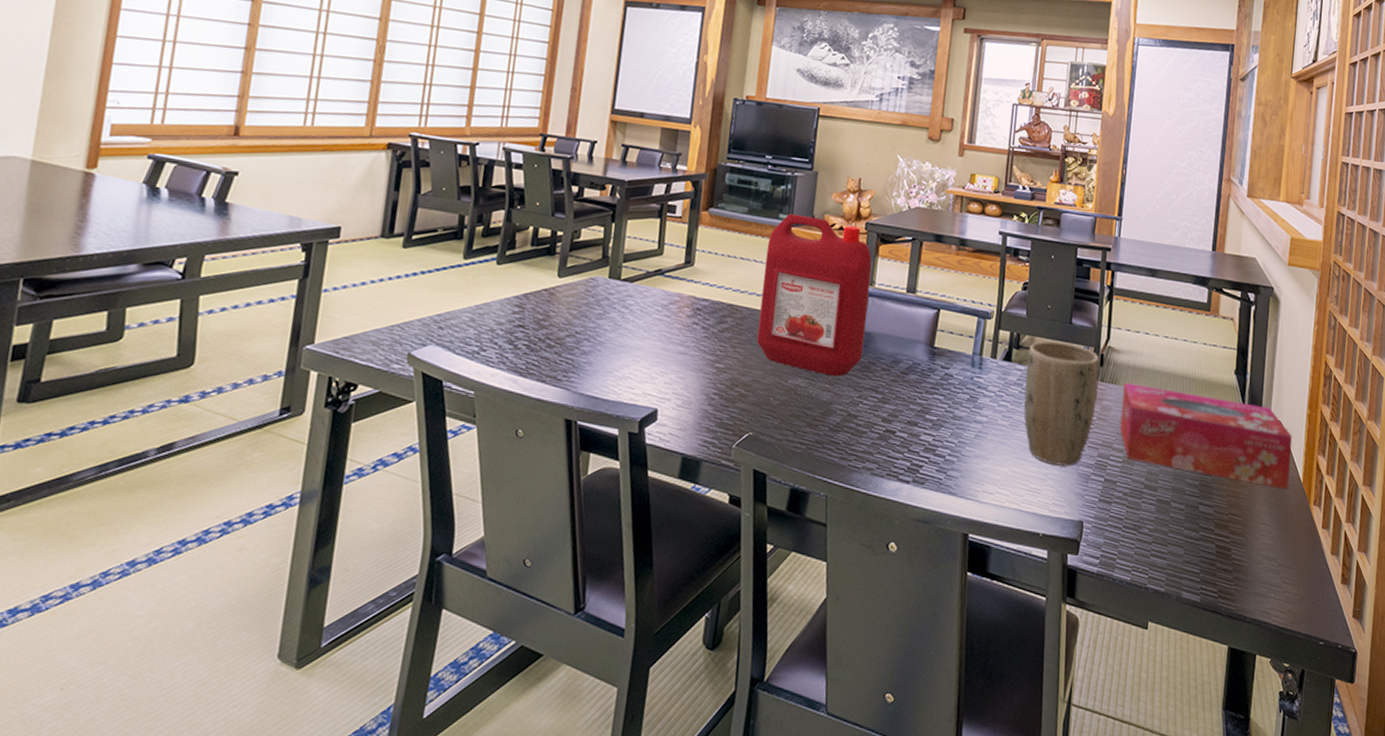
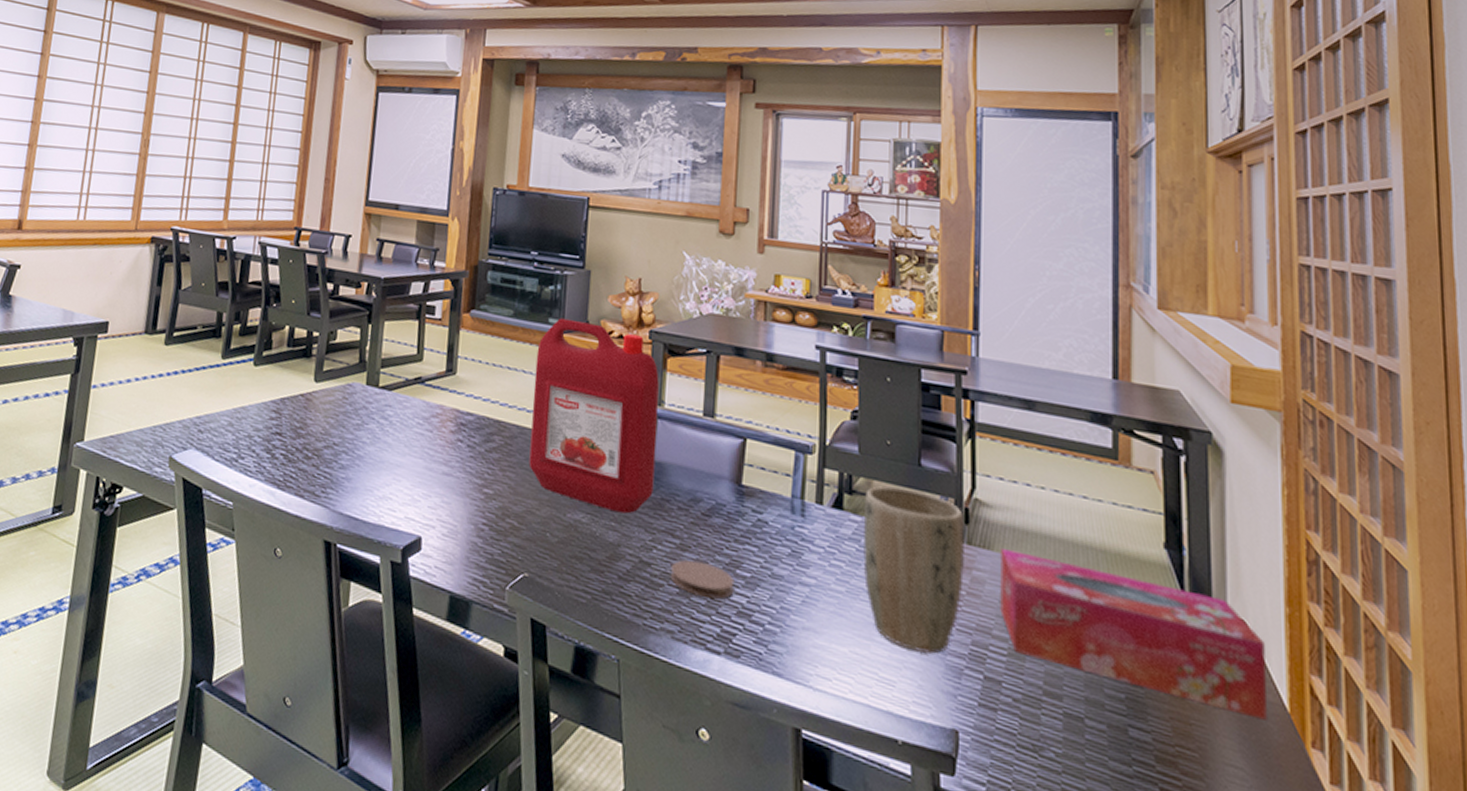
coaster: none [872,410,924,440] -> present [670,560,735,599]

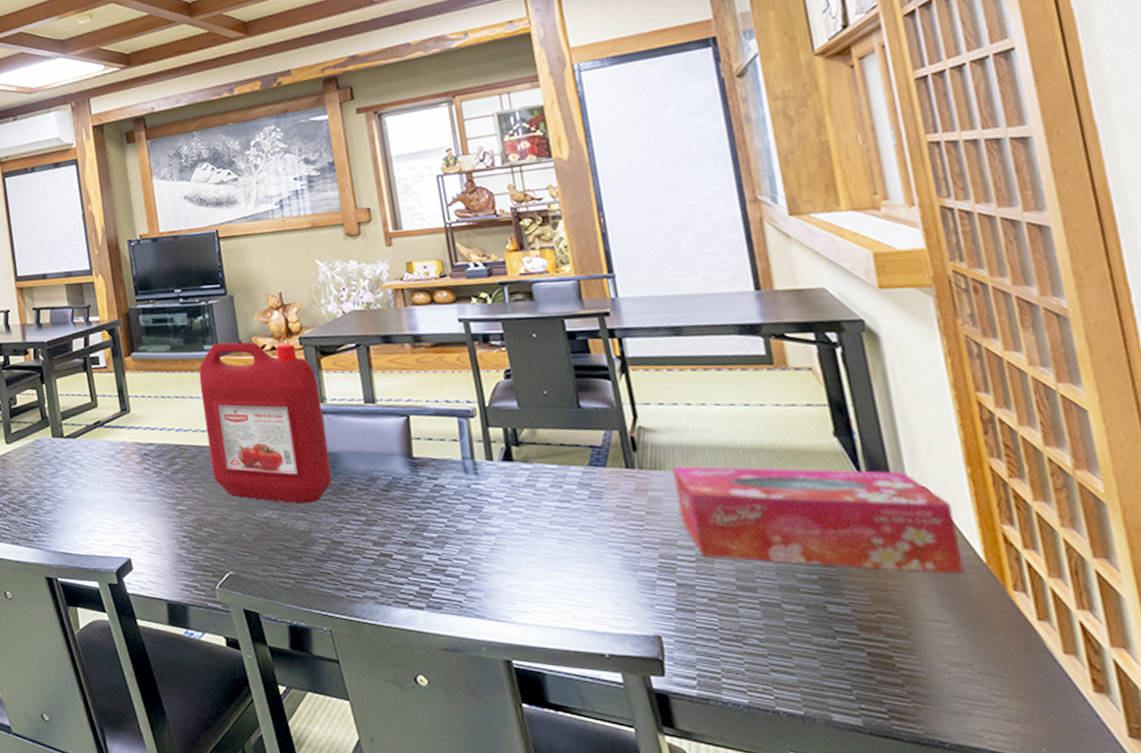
coaster: present [670,560,735,599] -> none [361,532,425,563]
plant pot: present [863,486,966,654] -> none [532,430,642,574]

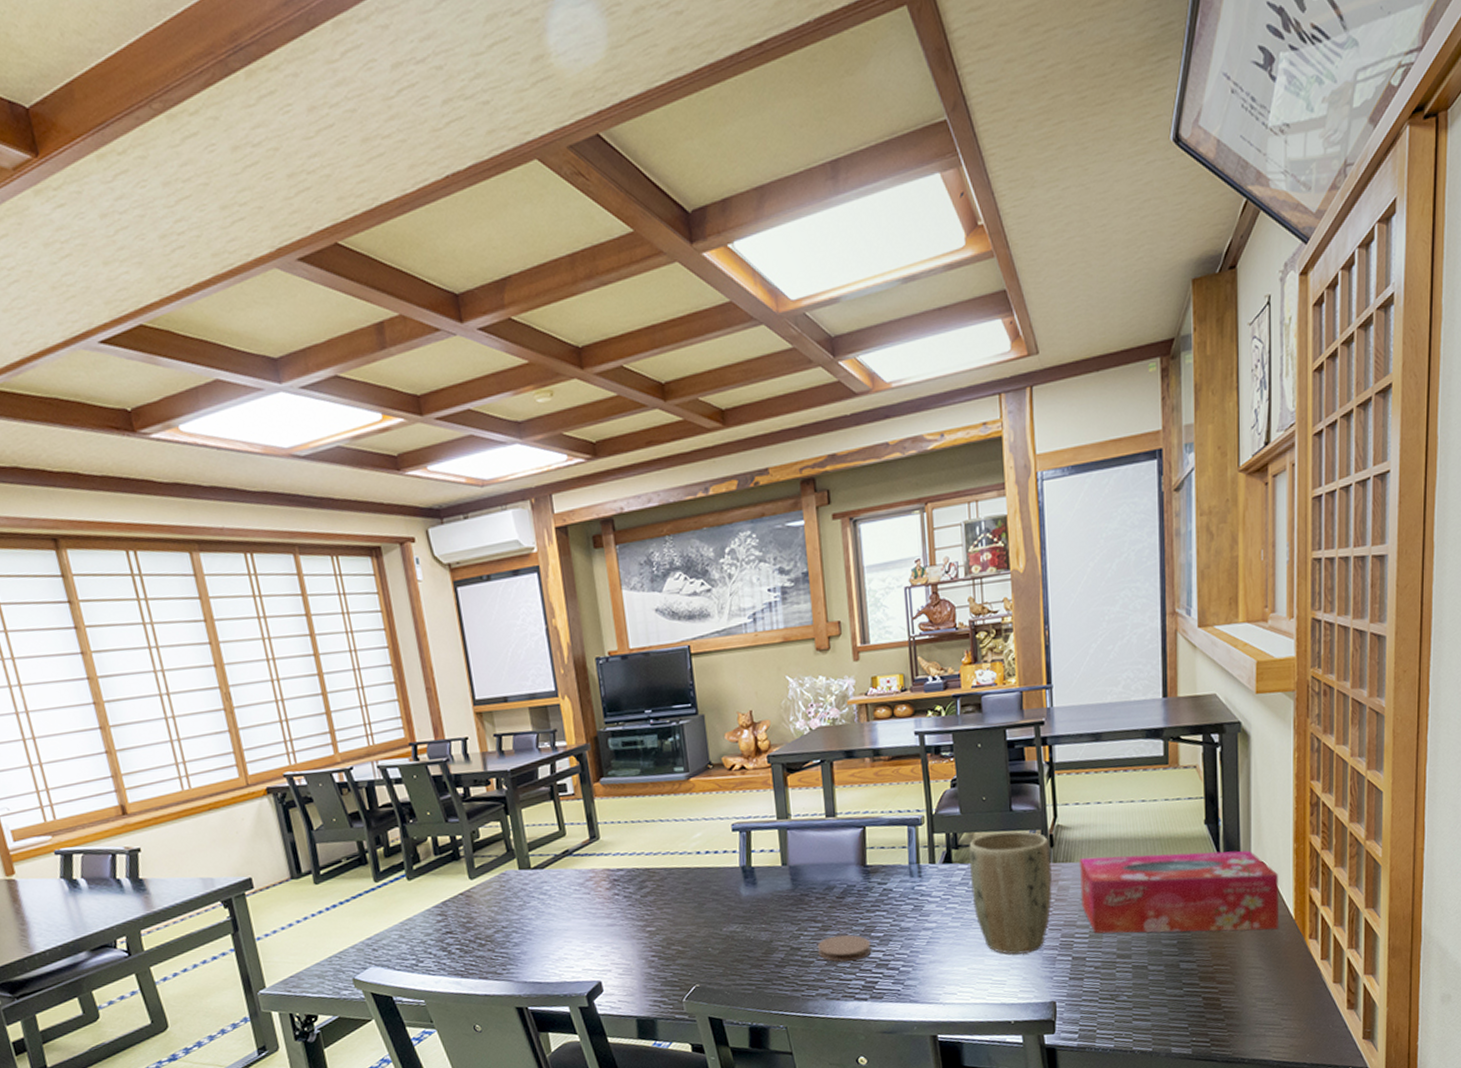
ketchup jug: present [198,342,332,504] -> none [668,762,793,916]
coaster: none [361,532,425,563] -> present [817,935,872,963]
plant pot: none [532,430,642,574] -> present [969,831,1053,955]

